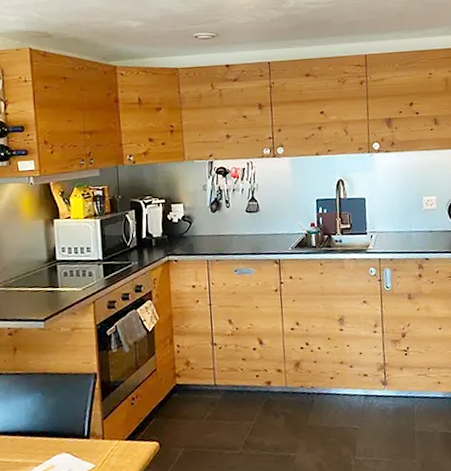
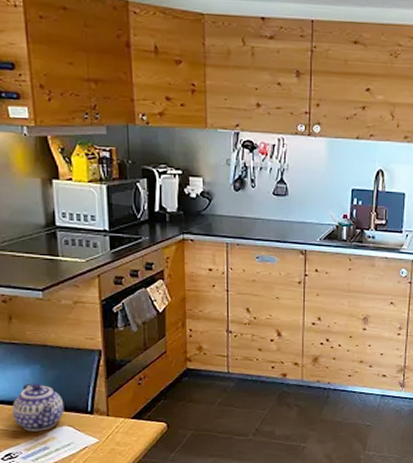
teapot: none [14,412,63,462] -> present [12,383,64,432]

